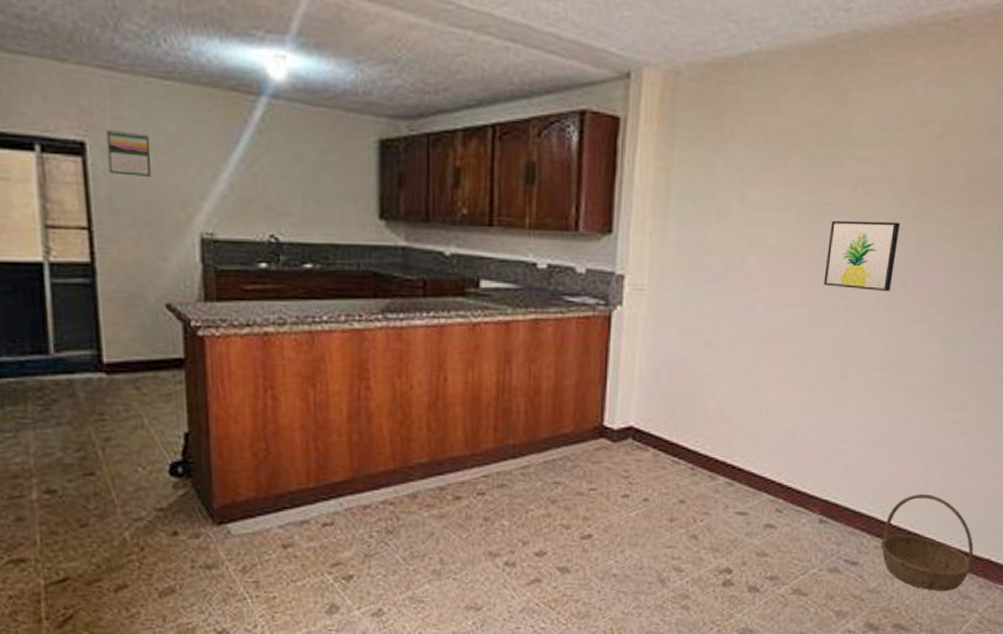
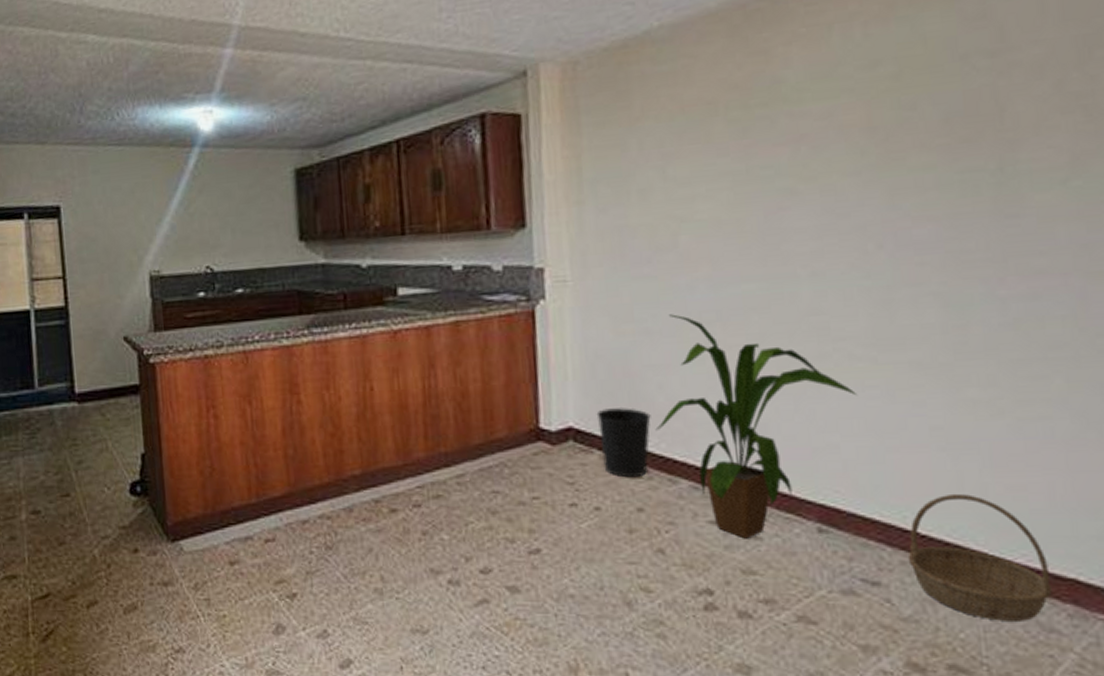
calendar: present [106,129,151,177] -> none [75,192,109,230]
wastebasket: none [655,411,702,474] -> present [596,407,651,478]
house plant: none [704,330,866,527] -> present [655,314,857,539]
wall art: present [823,220,901,292] -> none [773,176,864,257]

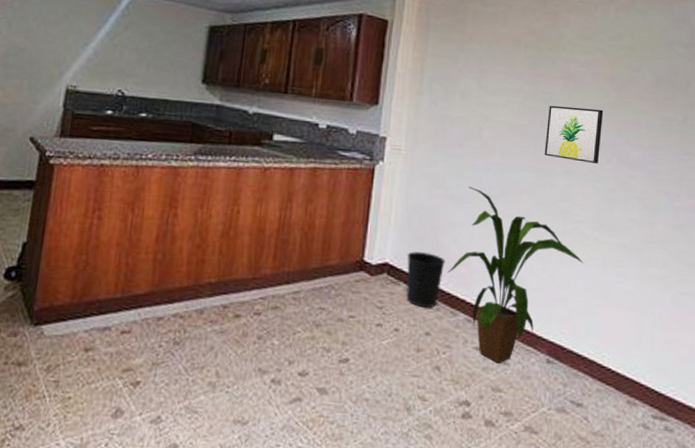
wall art: none [773,176,864,257] -> present [544,105,604,164]
basket: present [907,493,1052,621] -> none [601,341,687,440]

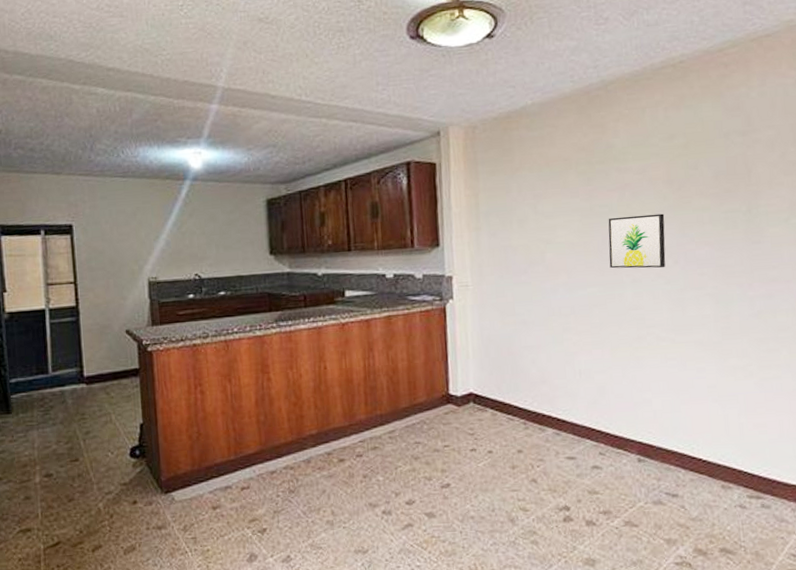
wastebasket: present [406,251,445,308] -> none [489,377,527,429]
house plant: present [447,186,583,364] -> none [530,309,662,469]

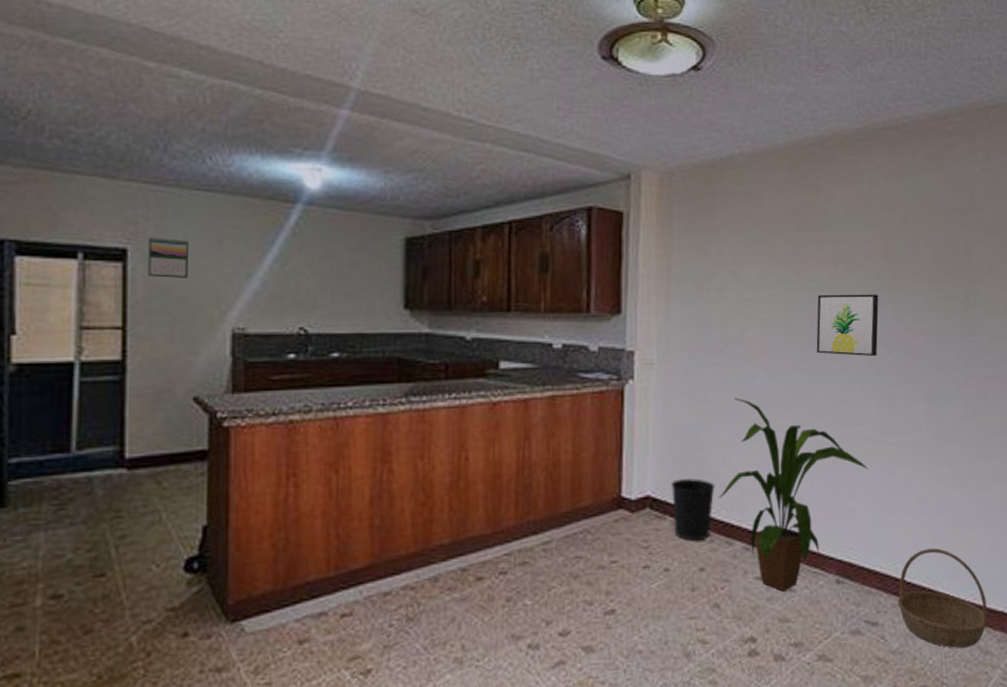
calendar: none [86,214,115,244] -> present [148,237,190,278]
wastebasket: none [489,377,527,429] -> present [671,478,715,542]
house plant: none [530,309,662,469] -> present [718,398,868,592]
basket: none [694,430,783,516] -> present [897,548,988,648]

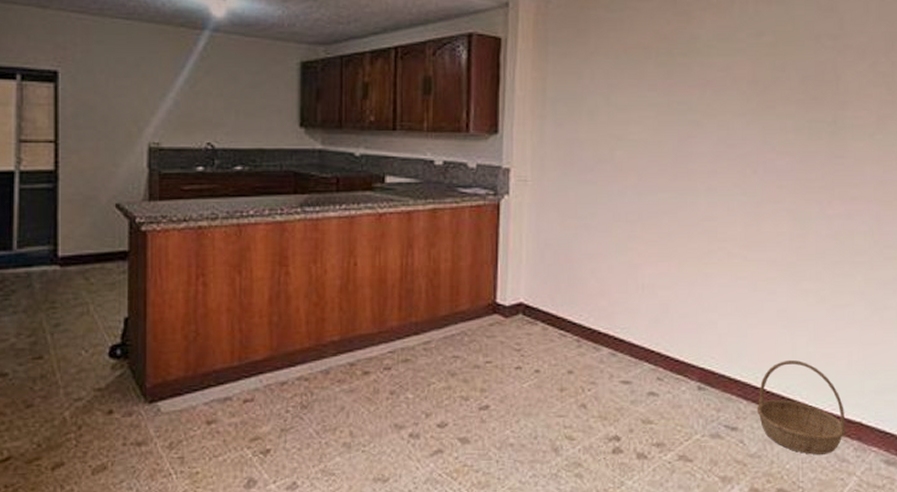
calendar: present [148,237,190,278] -> none [76,60,111,97]
wastebasket: present [671,478,715,542] -> none [542,288,584,346]
house plant: present [718,398,868,592] -> none [587,213,731,395]
wall art: present [816,294,879,357] -> none [684,117,746,177]

